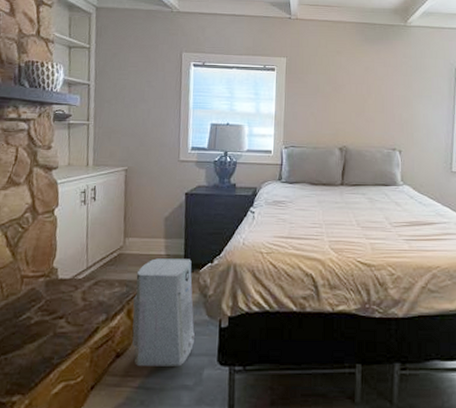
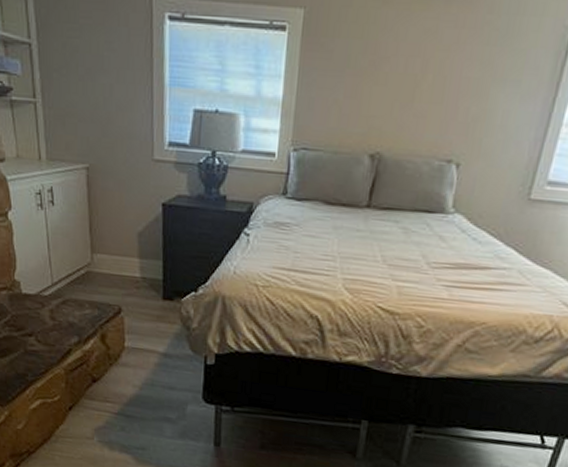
air purifier: present [132,258,195,367] -> none [107,280,177,399]

